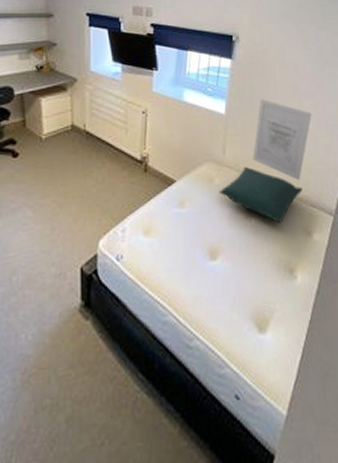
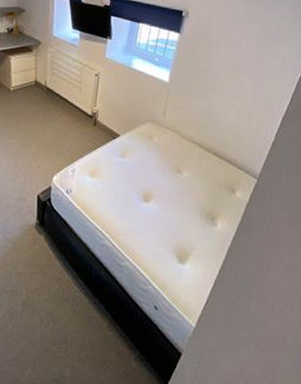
pillow: present [219,166,303,223] -> none [156,129,232,179]
wall art: present [253,99,312,181] -> none [190,72,249,146]

